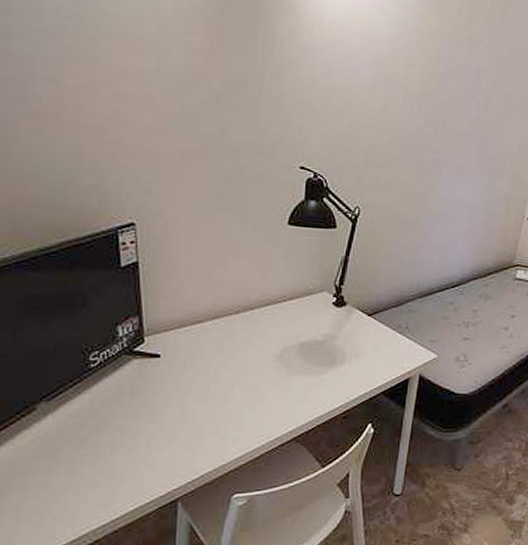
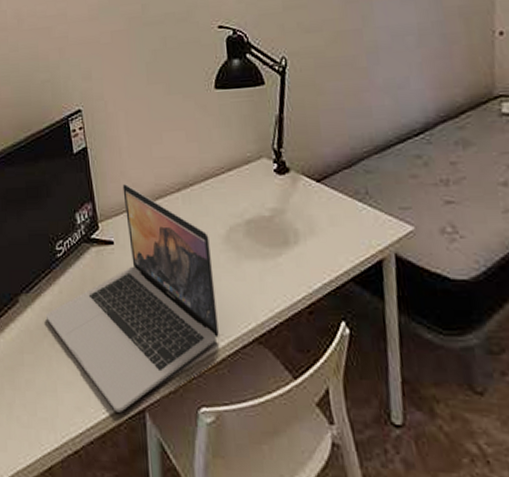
laptop: none [72,301,263,504] -> present [46,183,219,413]

